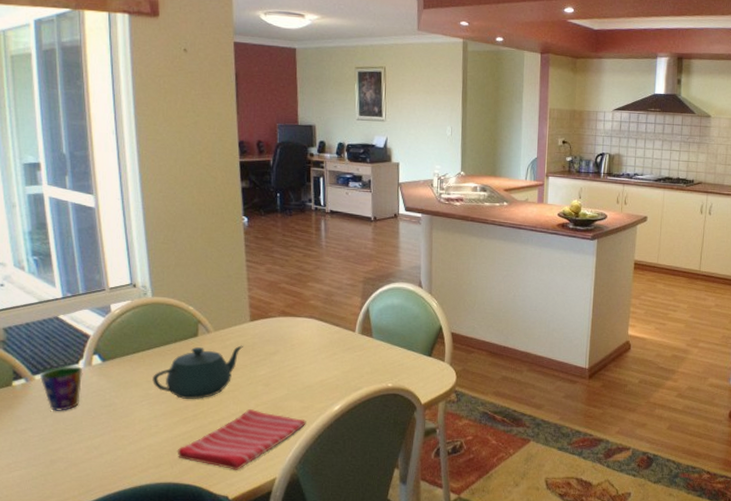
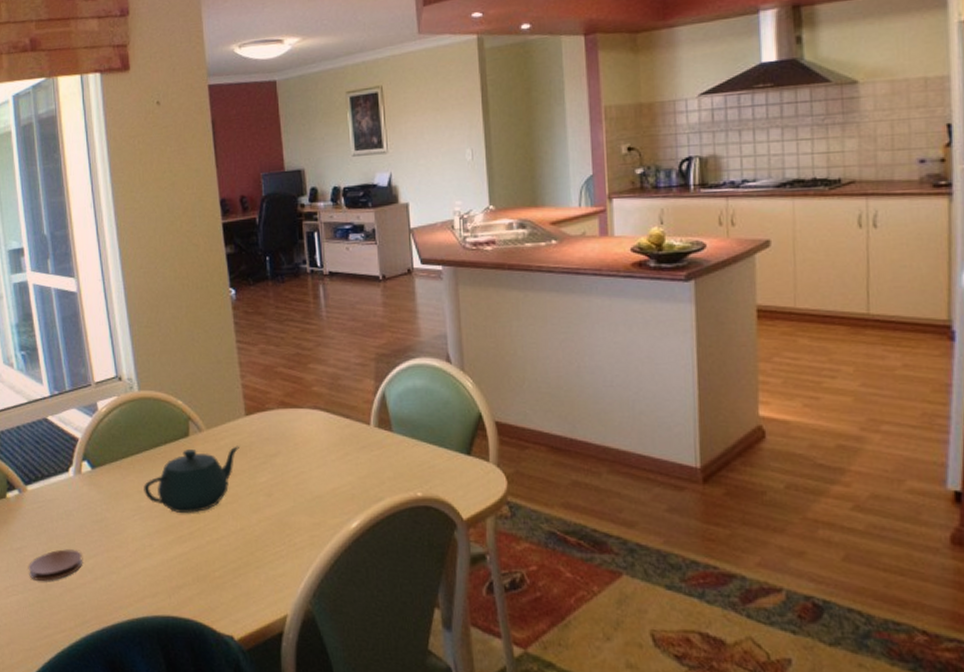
coaster: none [33,430,90,457] -> present [29,549,83,581]
cup: present [40,366,83,411] -> none [32,474,74,527]
dish towel: present [177,409,306,470] -> none [174,526,319,603]

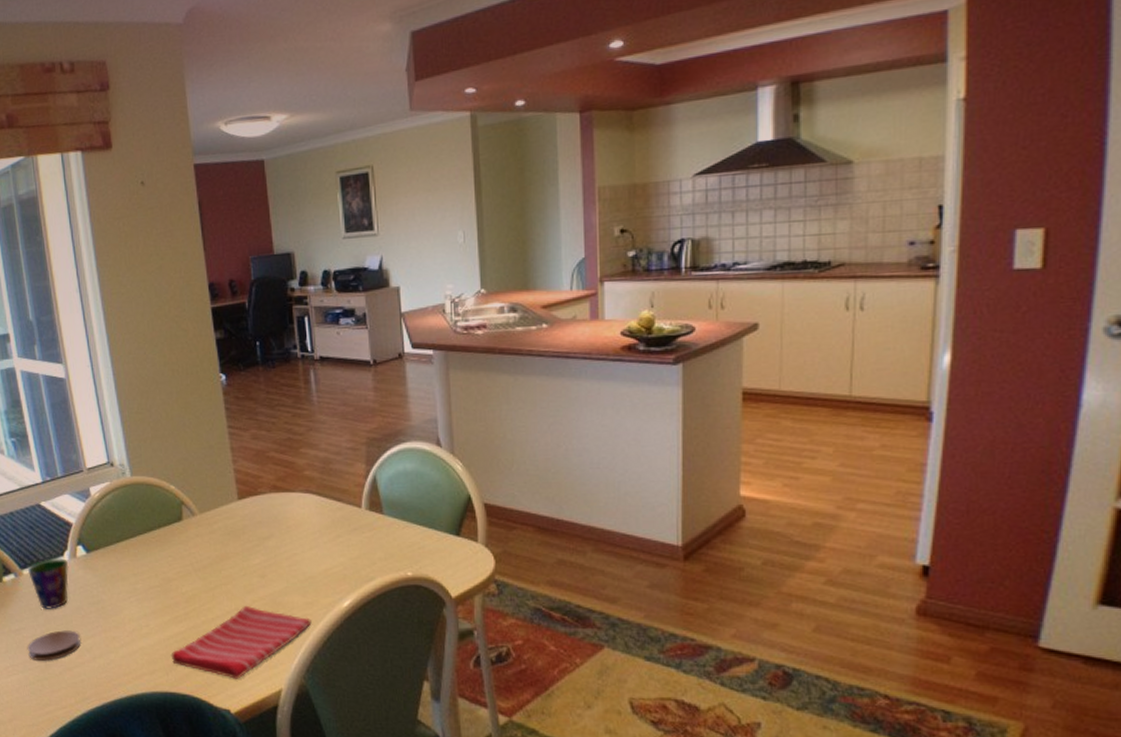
cup: none [32,474,74,527] -> present [28,558,69,609]
teapot: present [144,446,239,513] -> none [139,529,233,594]
dish towel: none [174,526,319,603] -> present [171,606,312,679]

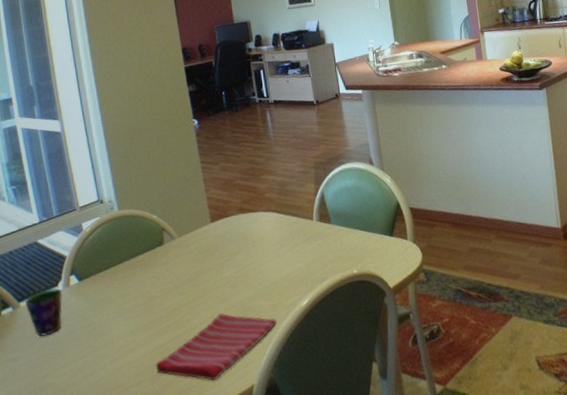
coaster: present [28,630,82,661] -> none [23,353,74,386]

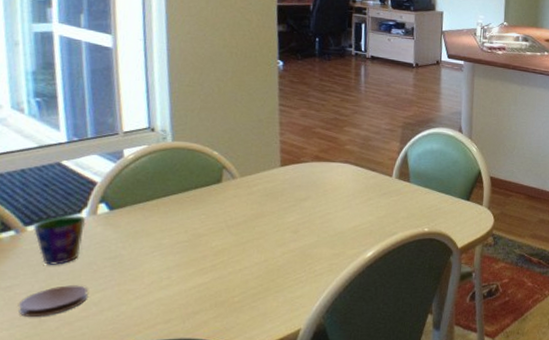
coaster: none [23,353,74,386] -> present [19,285,89,317]
dish towel: present [155,314,277,381] -> none [190,258,337,323]

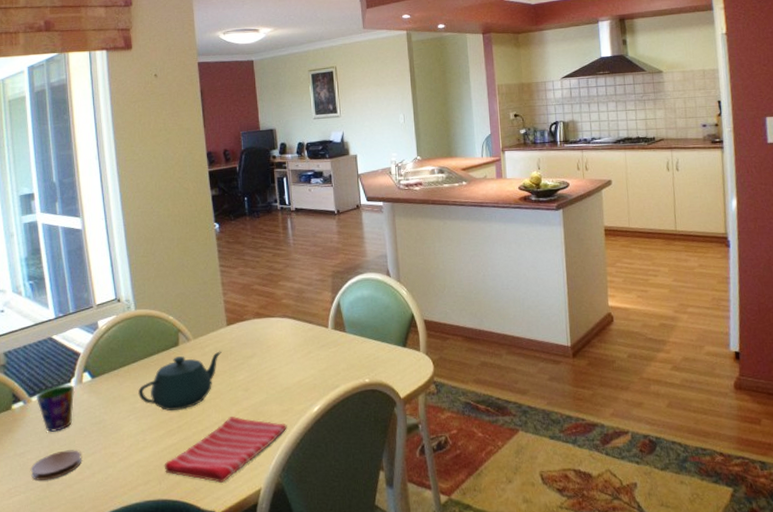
teapot: none [167,191,271,248] -> present [138,351,221,411]
dish towel: none [190,258,337,323] -> present [164,417,287,483]

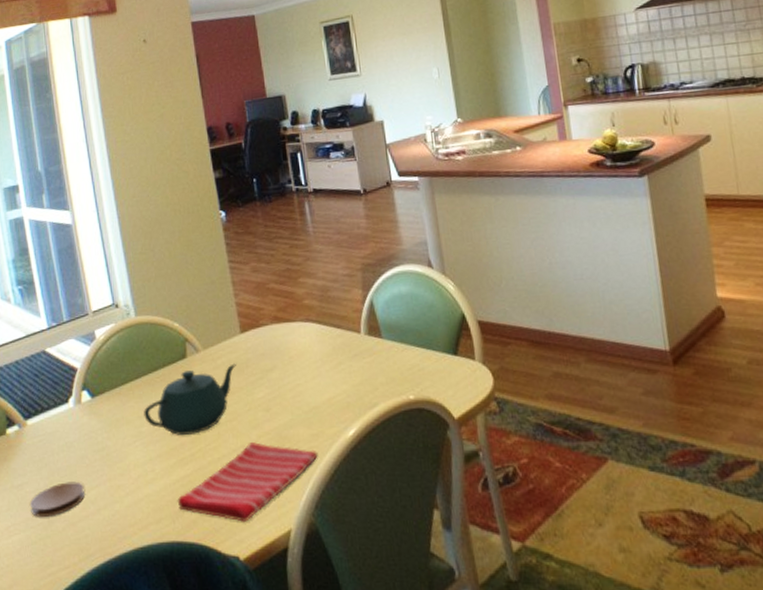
cup: present [37,385,75,432] -> none [32,405,74,460]

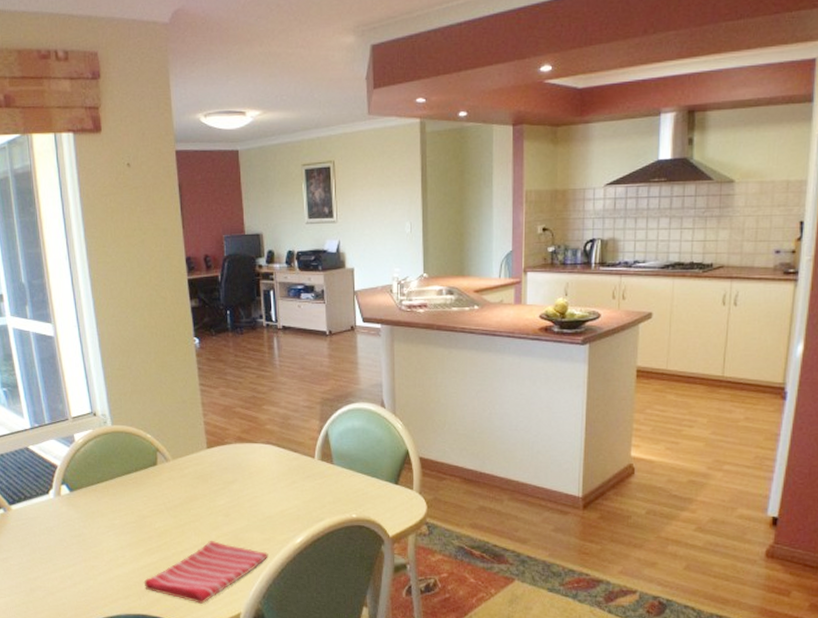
coaster: present [30,481,86,517] -> none [14,559,64,586]
teapot: present [144,363,236,435] -> none [117,474,201,530]

